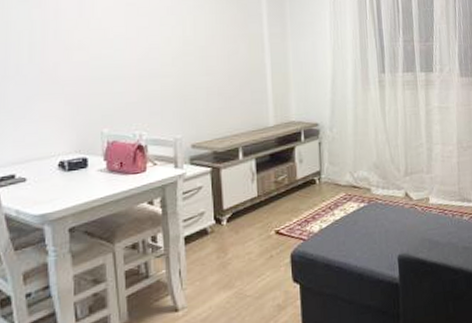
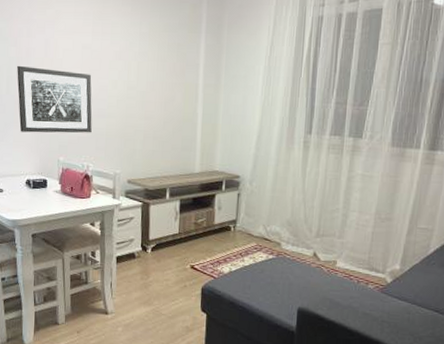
wall art: none [42,29,143,105] -> present [17,65,92,133]

